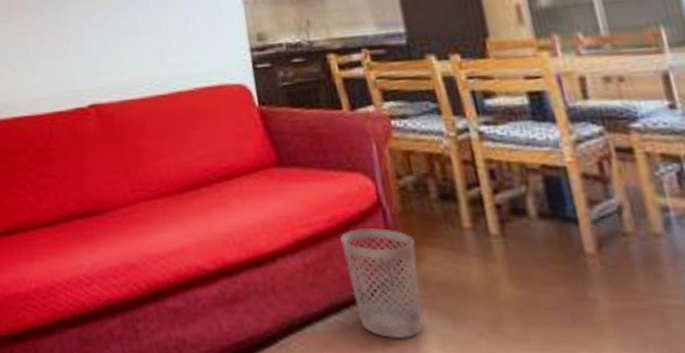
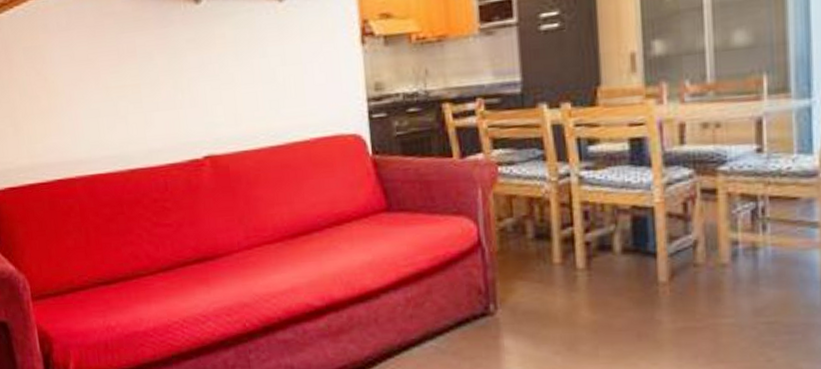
wastebasket: present [340,228,423,340] -> none [441,265,508,360]

